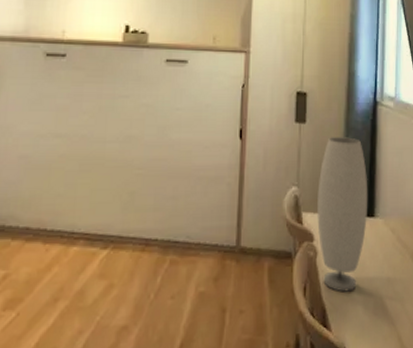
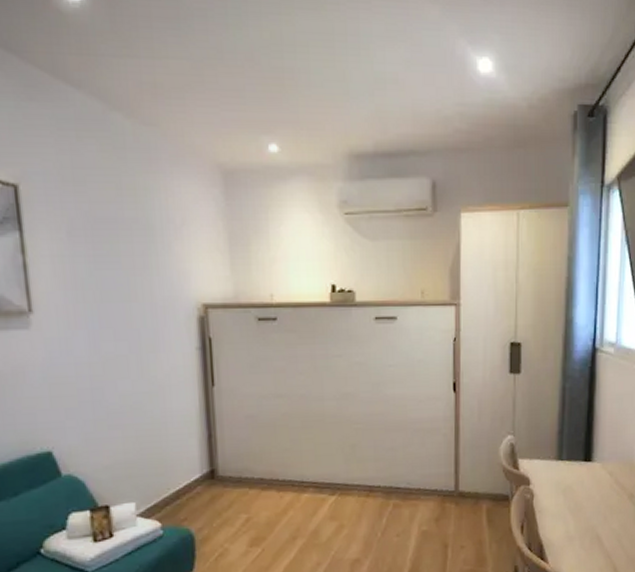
vase: present [317,137,368,292] -> none [533,385,586,530]

